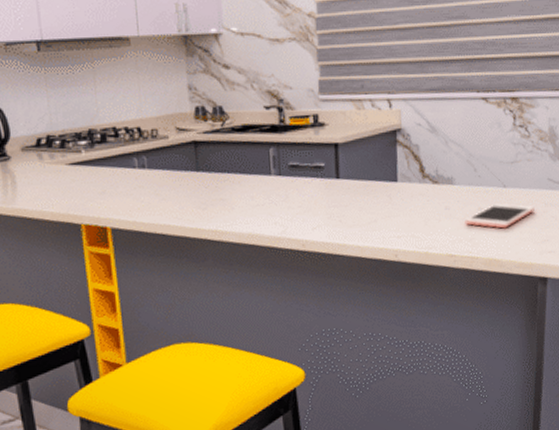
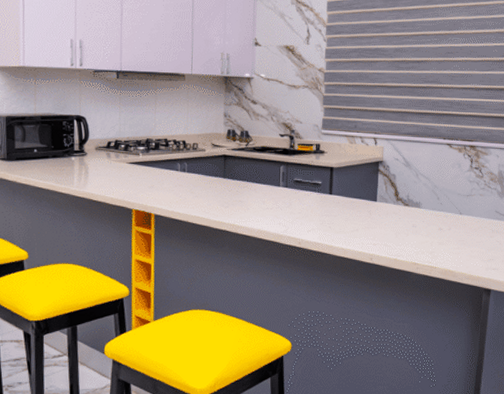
cell phone: present [465,203,535,229] -> none [427,226,483,247]

